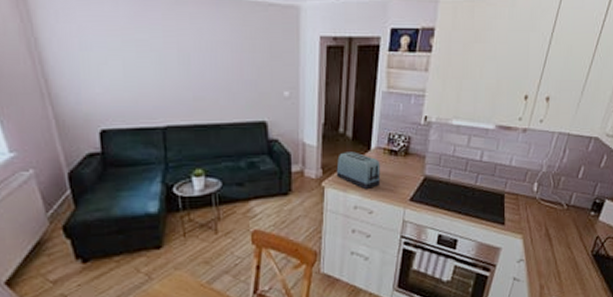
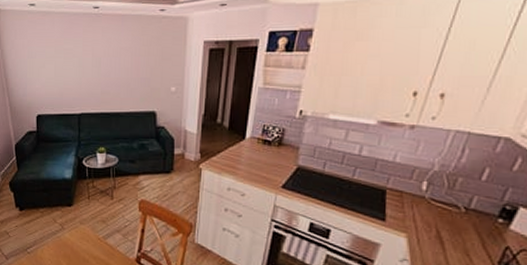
toaster: present [336,151,381,189] -> none [212,139,254,173]

